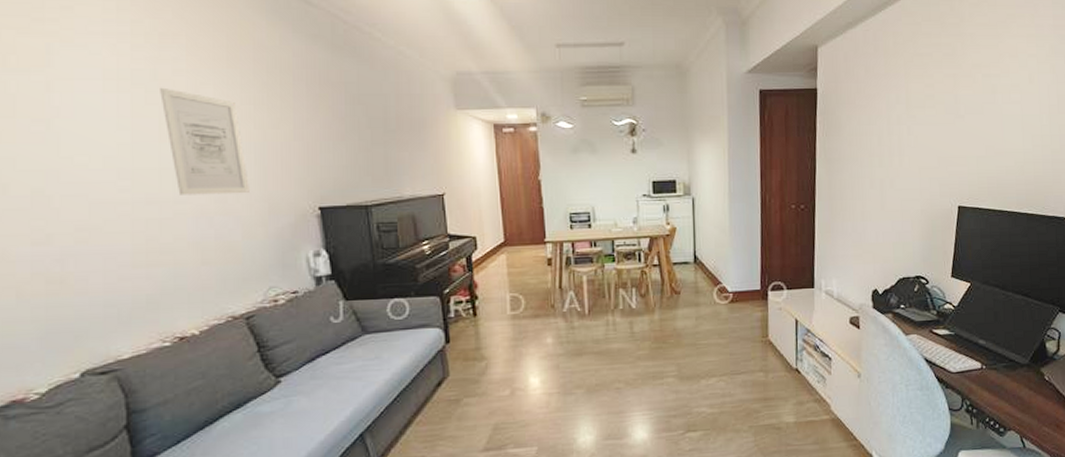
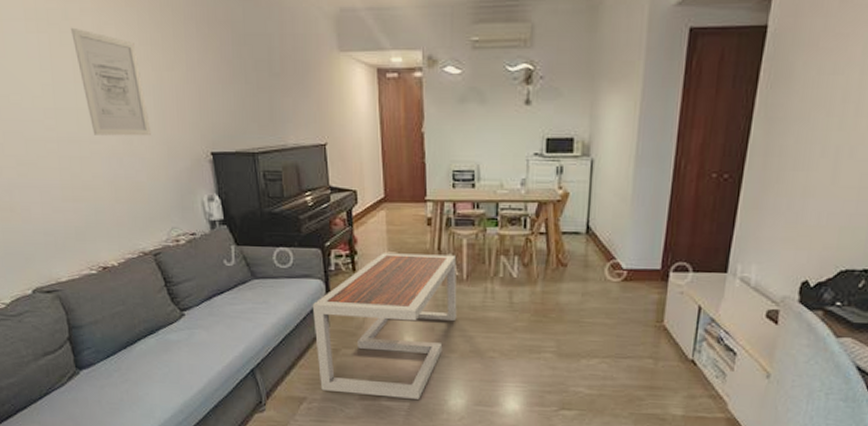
coffee table: none [431,292,581,447] -> present [313,253,457,399]

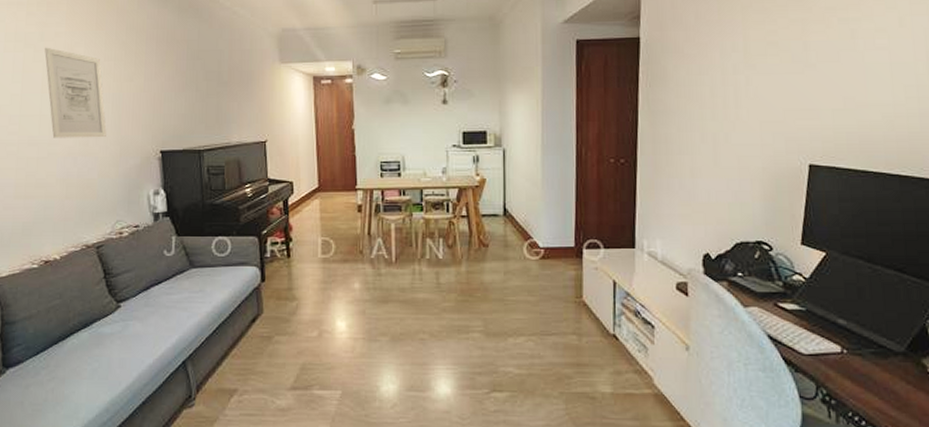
coffee table: present [313,253,457,399] -> none [248,239,387,387]

